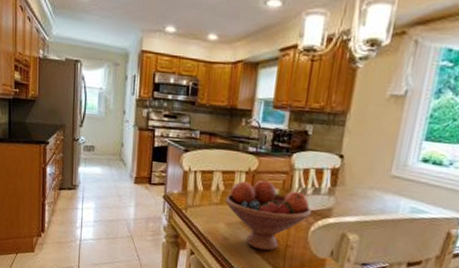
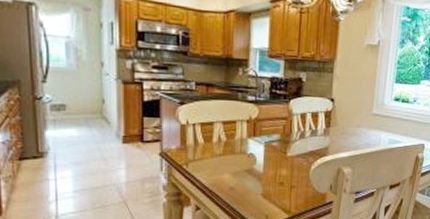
fruit bowl: present [225,179,312,251] -> none [228,126,311,194]

